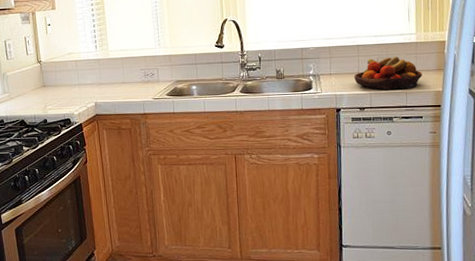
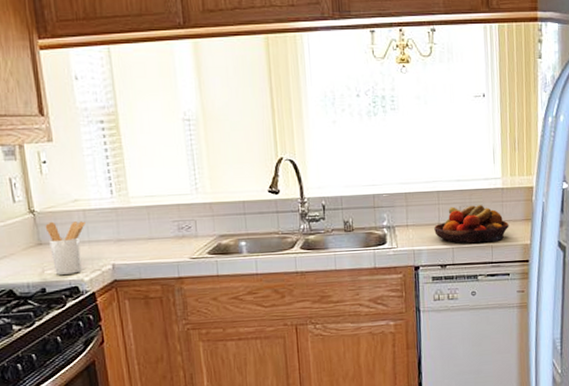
utensil holder: none [48,69,77,110] -> present [45,221,85,275]

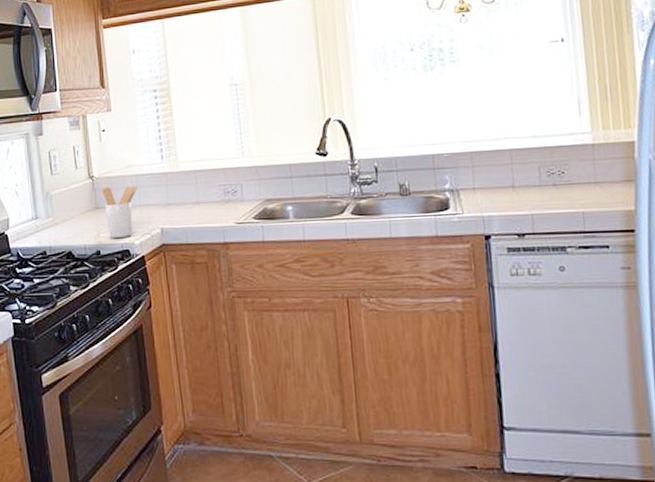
fruit bowl: present [434,205,509,244] -> none [507,164,605,210]

